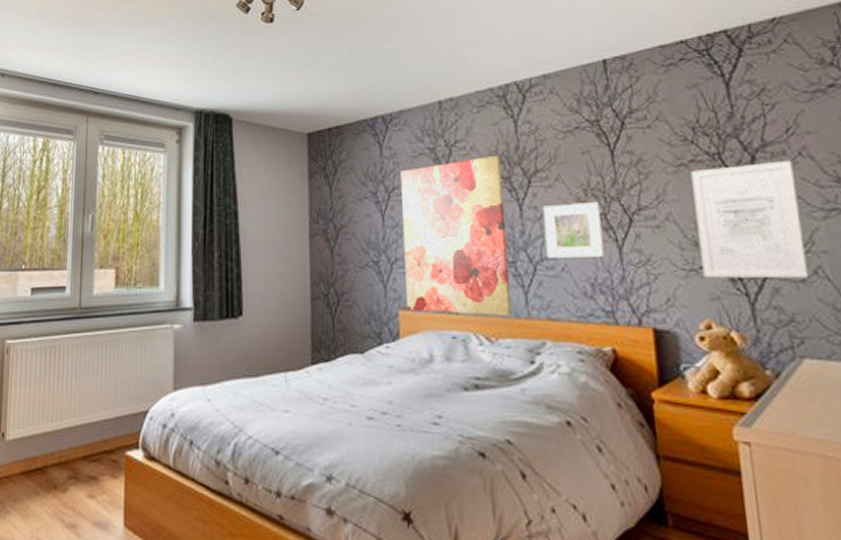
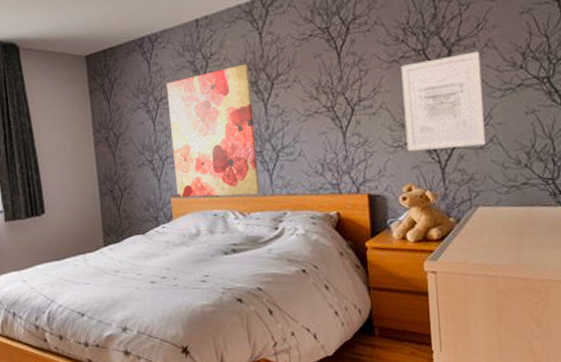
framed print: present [542,202,604,258] -> none [283,97,332,146]

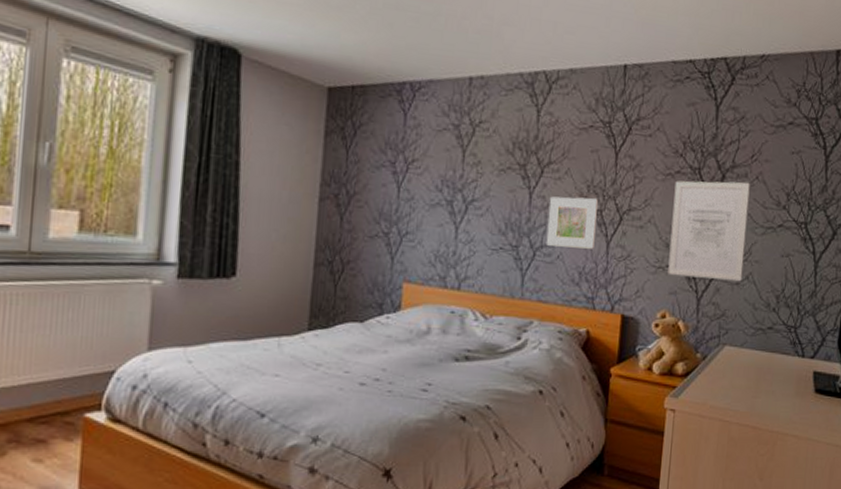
wall art: present [167,63,260,198] -> none [412,141,520,295]
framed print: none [283,97,332,146] -> present [546,196,598,249]

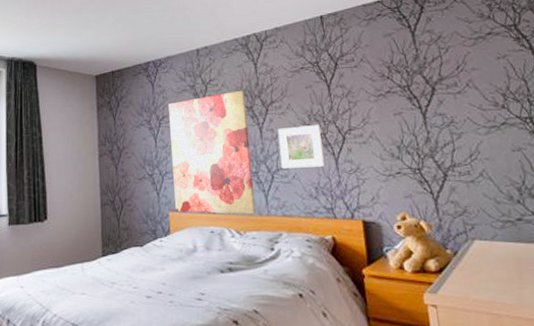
wall art: none [412,141,520,295] -> present [168,90,256,214]
wall art: present [668,180,750,282] -> none [387,90,476,181]

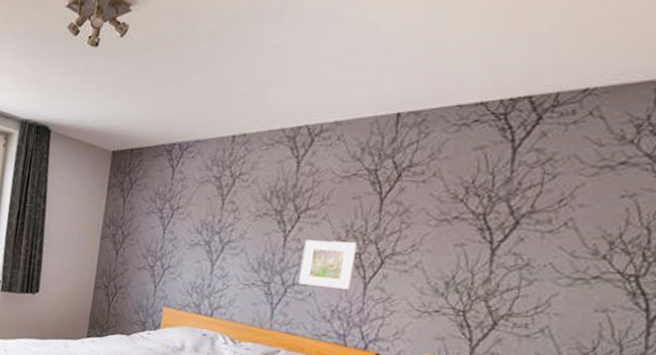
wall art: present [168,90,256,214] -> none [171,190,278,325]

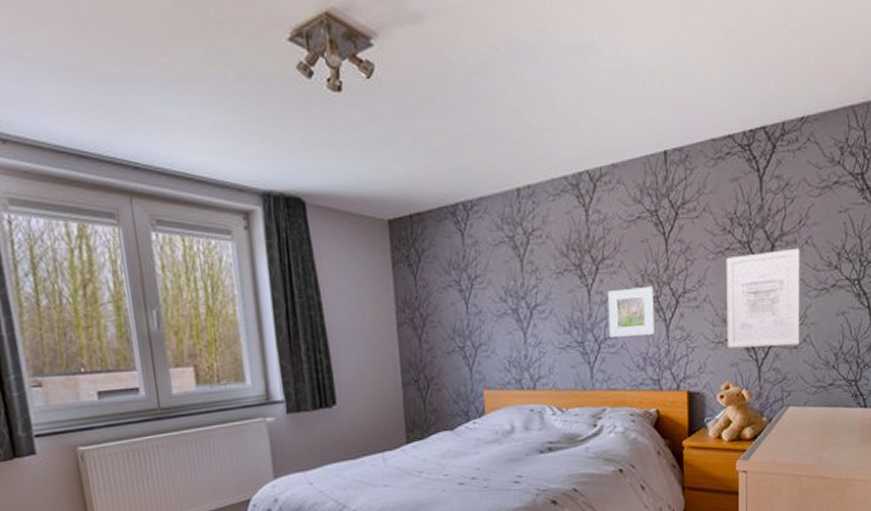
wall art: none [435,226,555,335] -> present [726,248,800,349]

